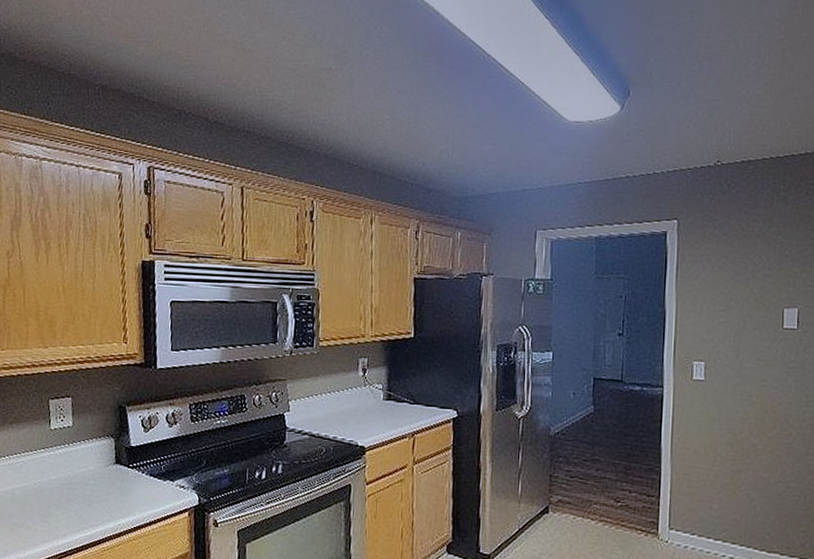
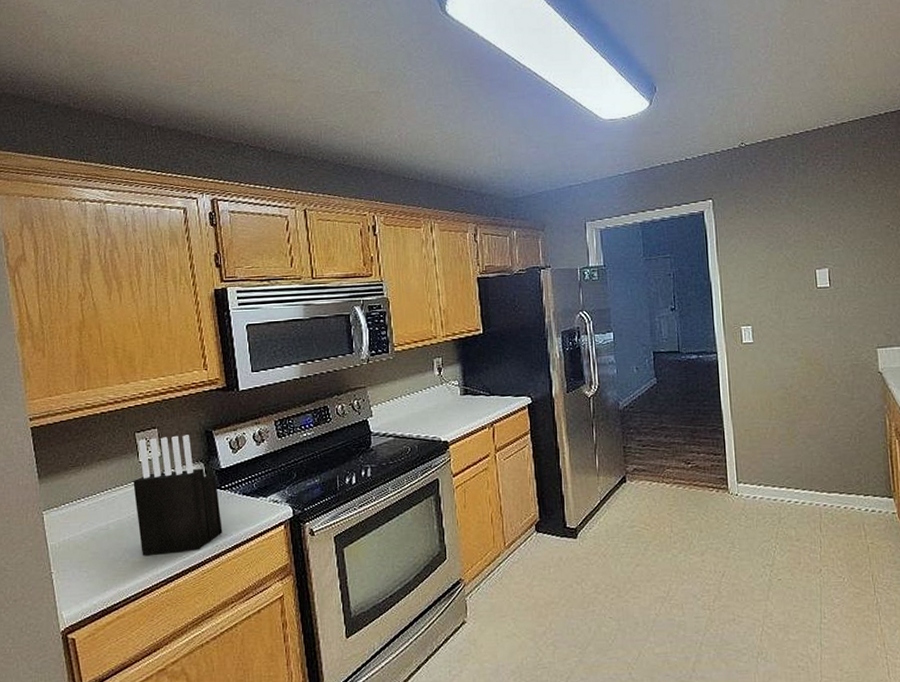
knife block: none [42,406,127,527] -> present [133,435,223,555]

